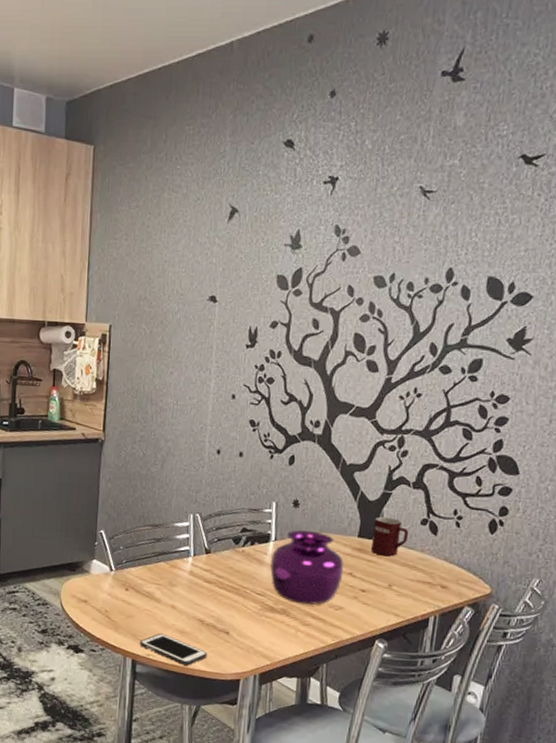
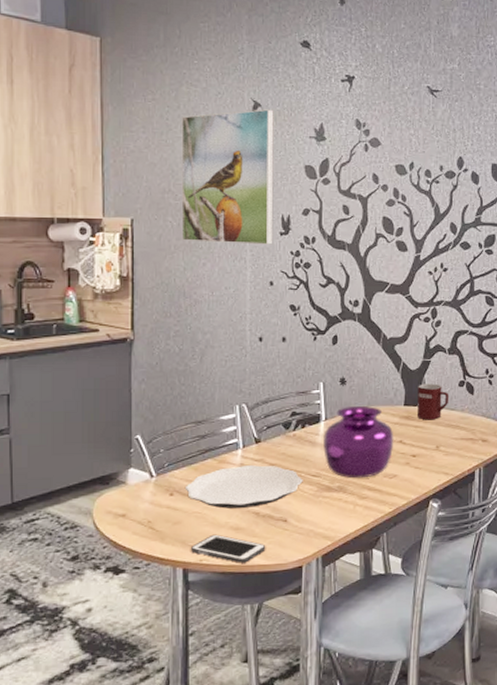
plate: none [138,572,248,615] -> present [184,465,303,509]
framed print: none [152,215,251,357] -> present [181,109,274,245]

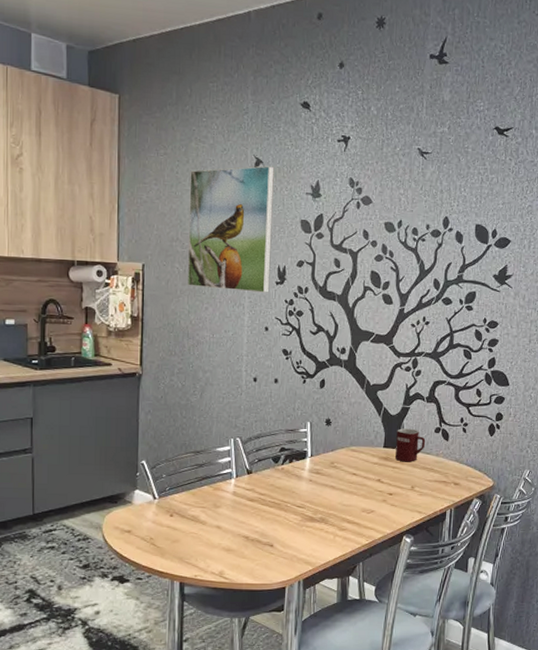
plate: present [184,465,303,509] -> none [183,494,289,532]
cell phone: present [190,534,266,563] -> none [186,553,254,581]
vase: present [323,406,394,479] -> none [308,445,373,512]

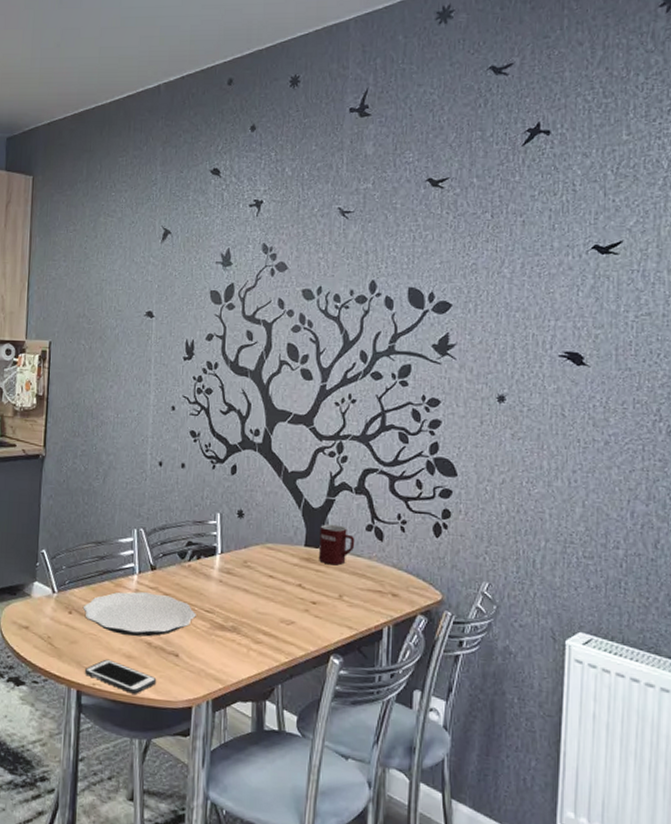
plate: none [183,494,289,532] -> present [82,591,196,637]
cell phone: none [186,553,254,581] -> present [84,659,157,694]
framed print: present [187,165,275,293] -> none [92,236,183,369]

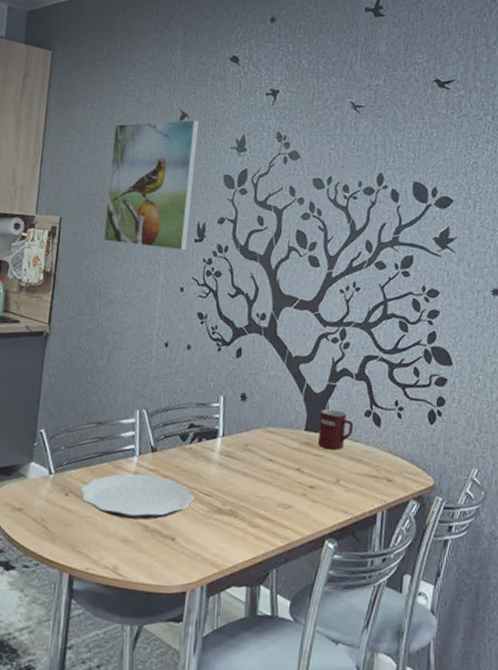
cell phone: present [84,659,157,694] -> none [78,543,152,579]
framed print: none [92,236,183,369] -> present [102,119,200,251]

